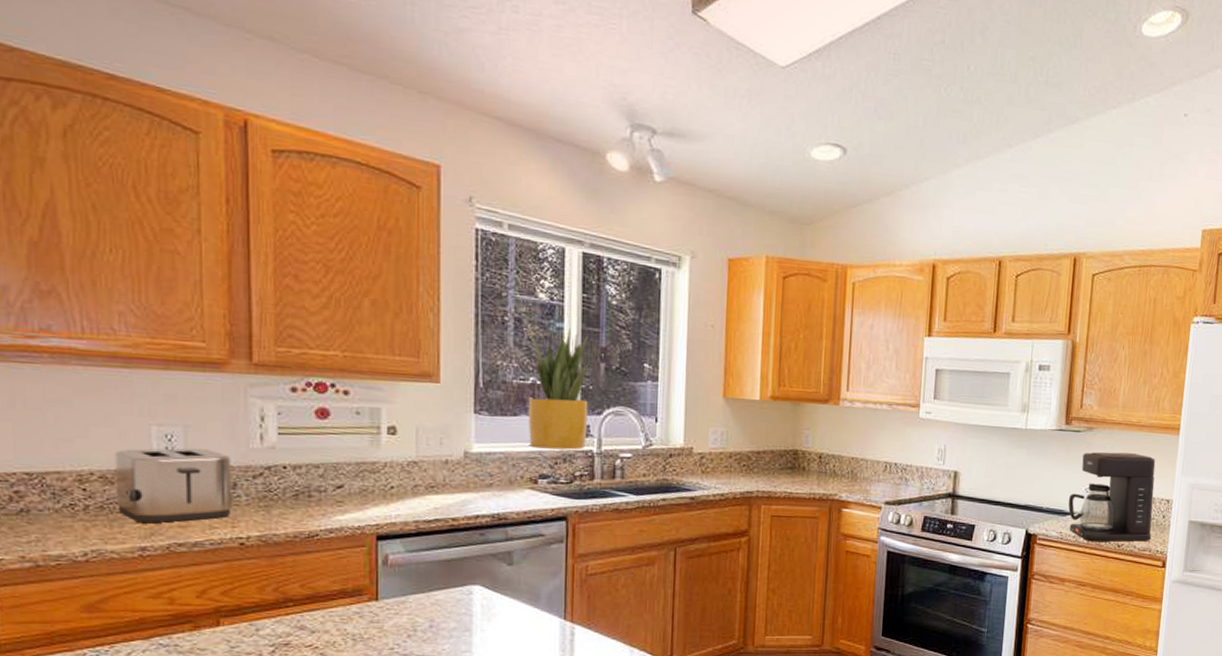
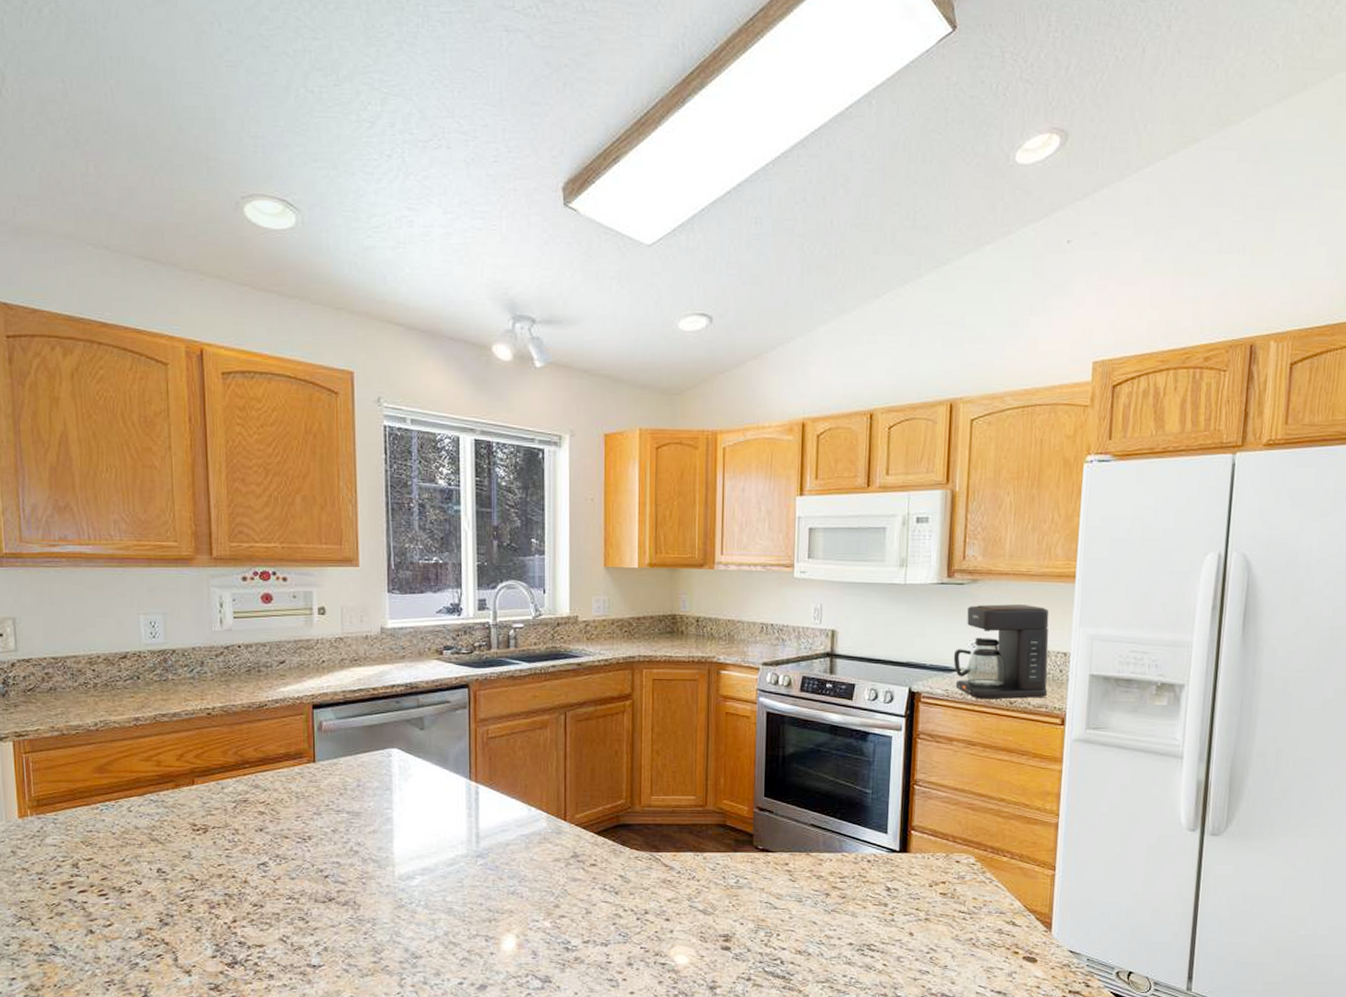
toaster: present [114,448,231,524] -> none [114,632,200,698]
planter: present [527,328,590,450] -> none [429,510,484,623]

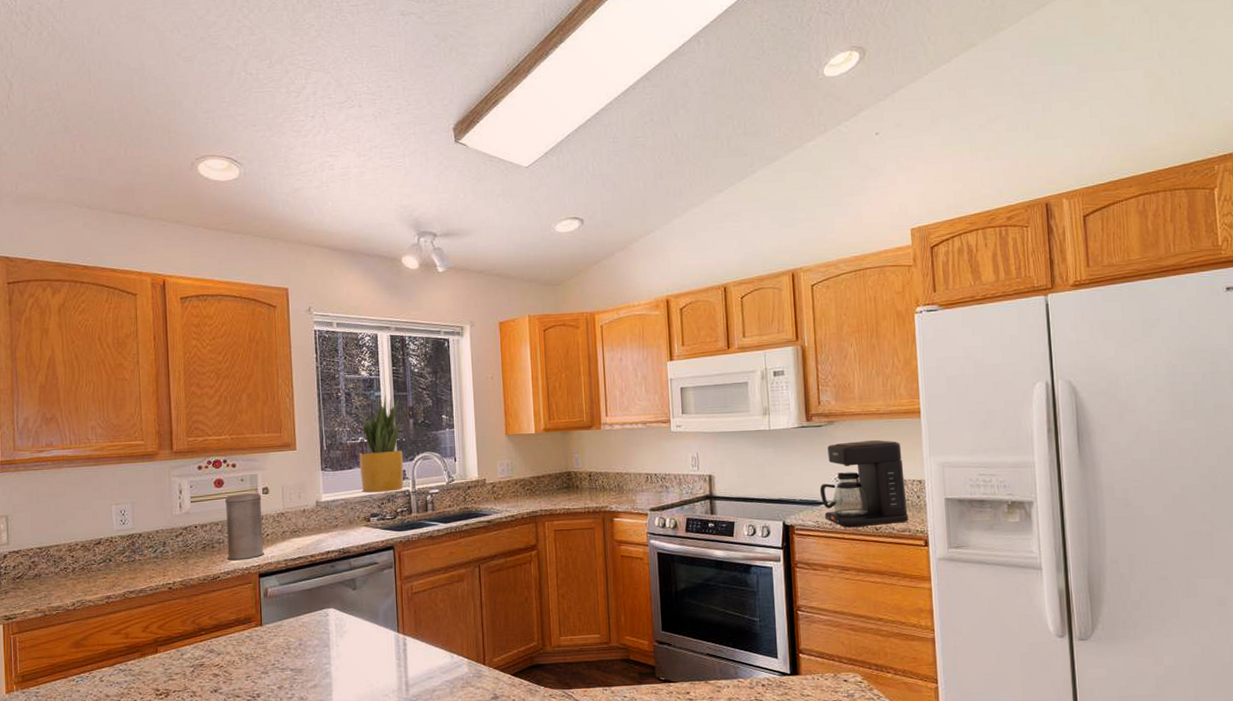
canister: none [273,612,320,688] -> present [224,492,265,561]
planter: none [429,510,484,623] -> present [354,395,404,493]

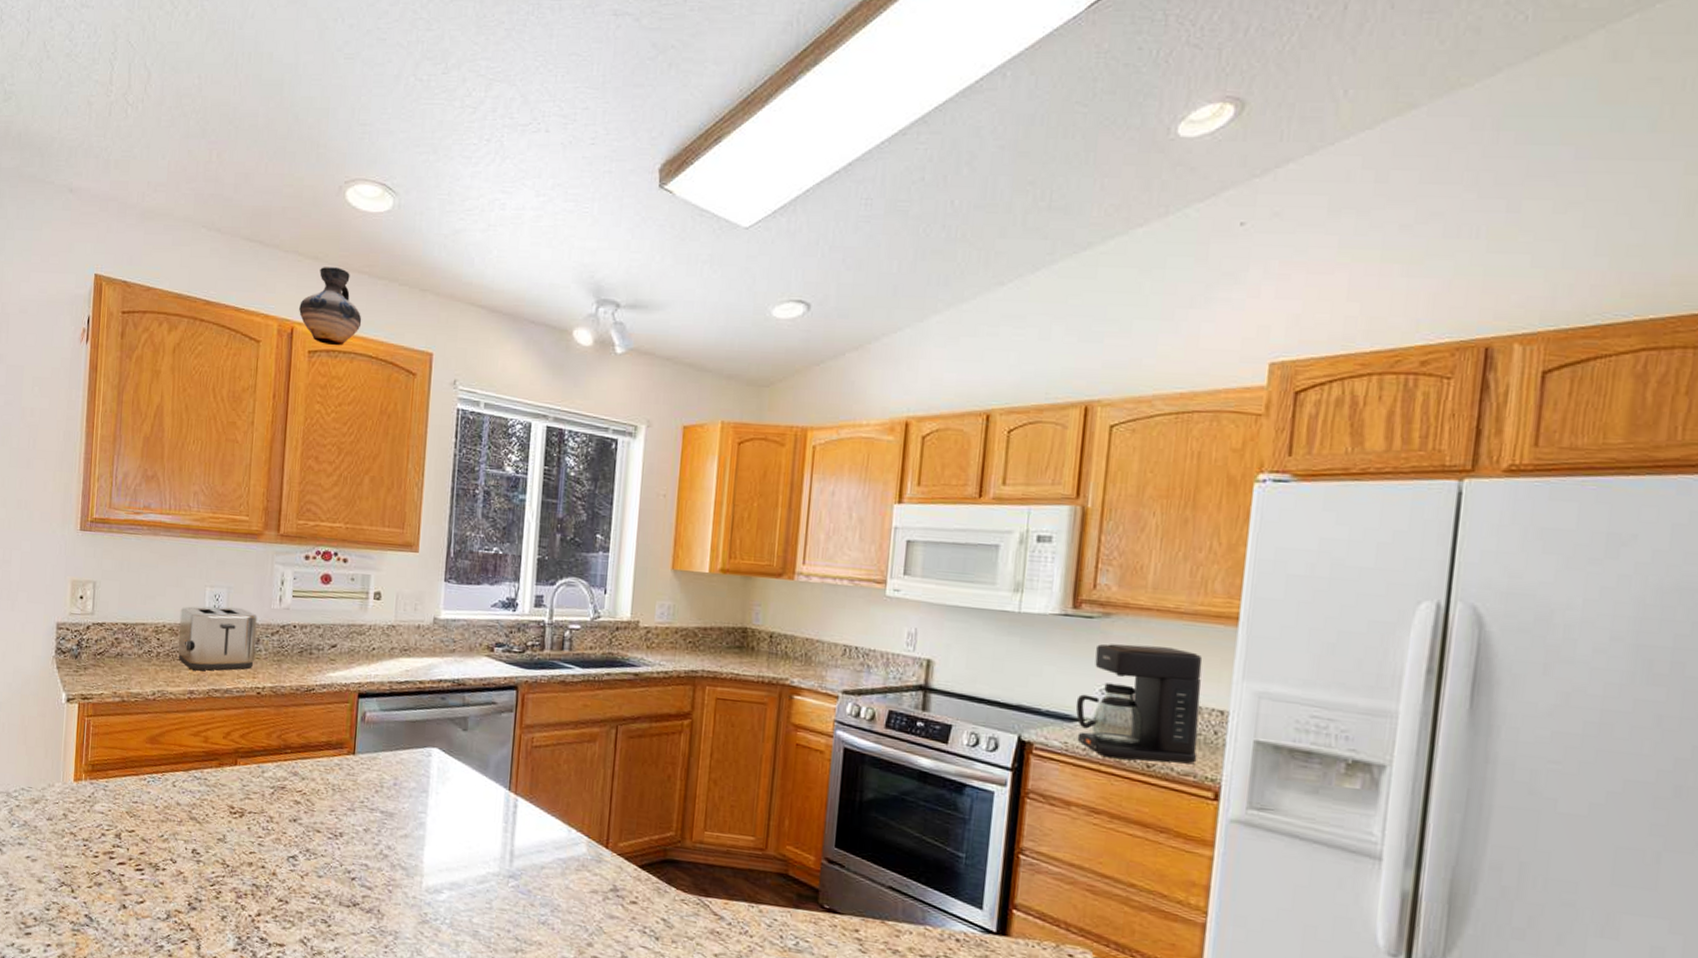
toaster: none [90,518,163,578] -> present [177,606,257,671]
ceramic jug: none [168,227,224,292] -> present [299,267,362,346]
canister: present [224,492,265,561] -> none [326,595,372,675]
planter: present [354,395,404,493] -> none [489,499,548,620]

